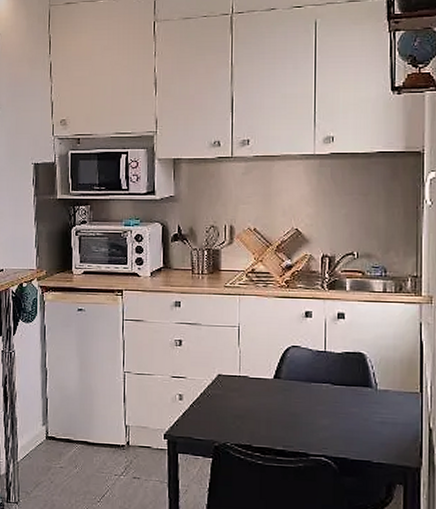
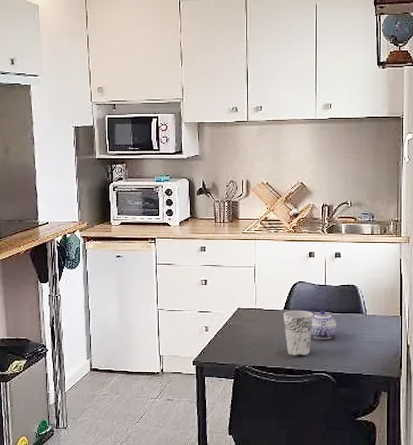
cup: none [273,380,310,436] -> present [284,311,313,356]
teapot: none [307,381,340,417] -> present [311,310,337,339]

